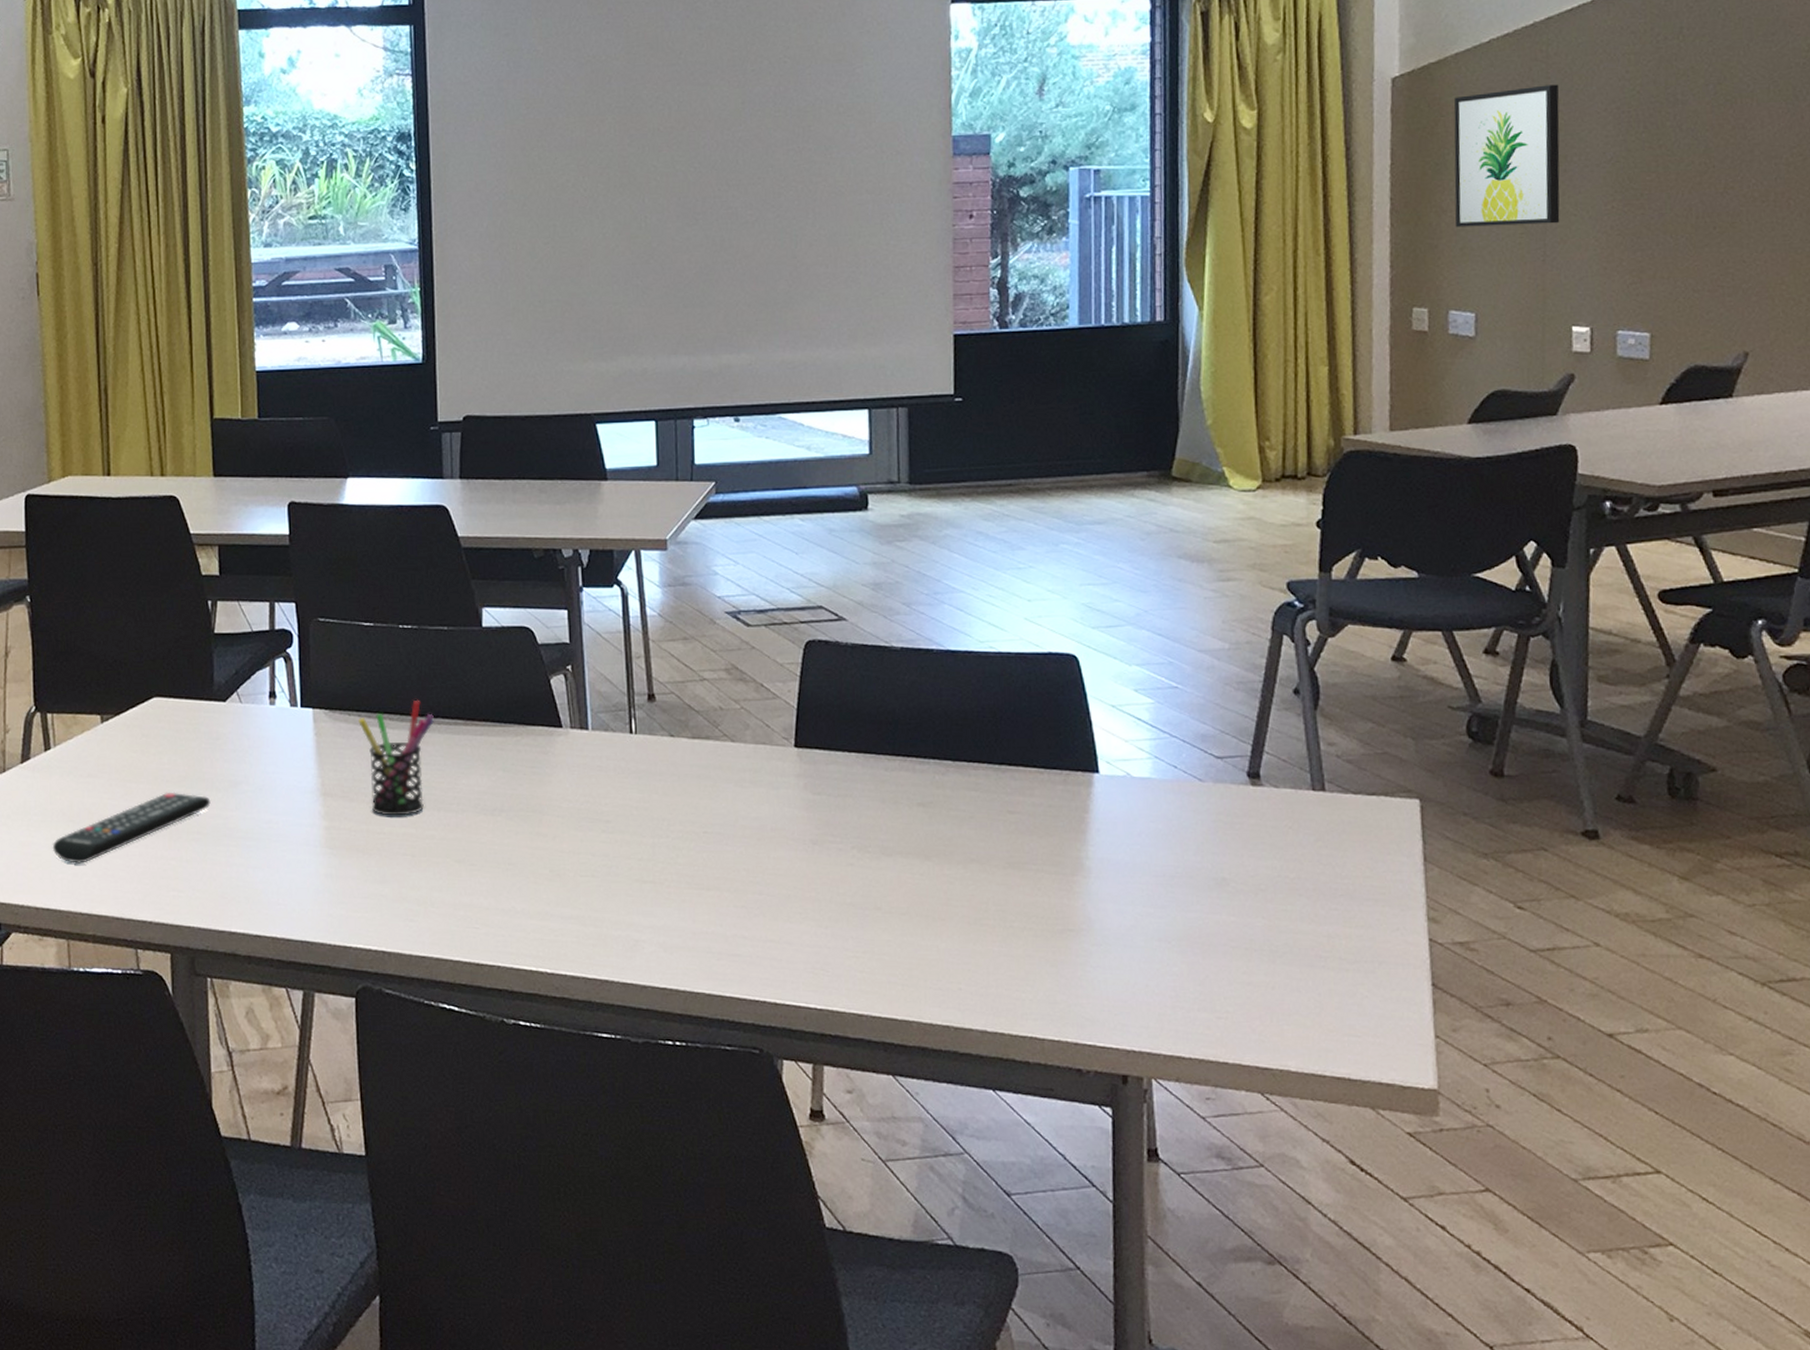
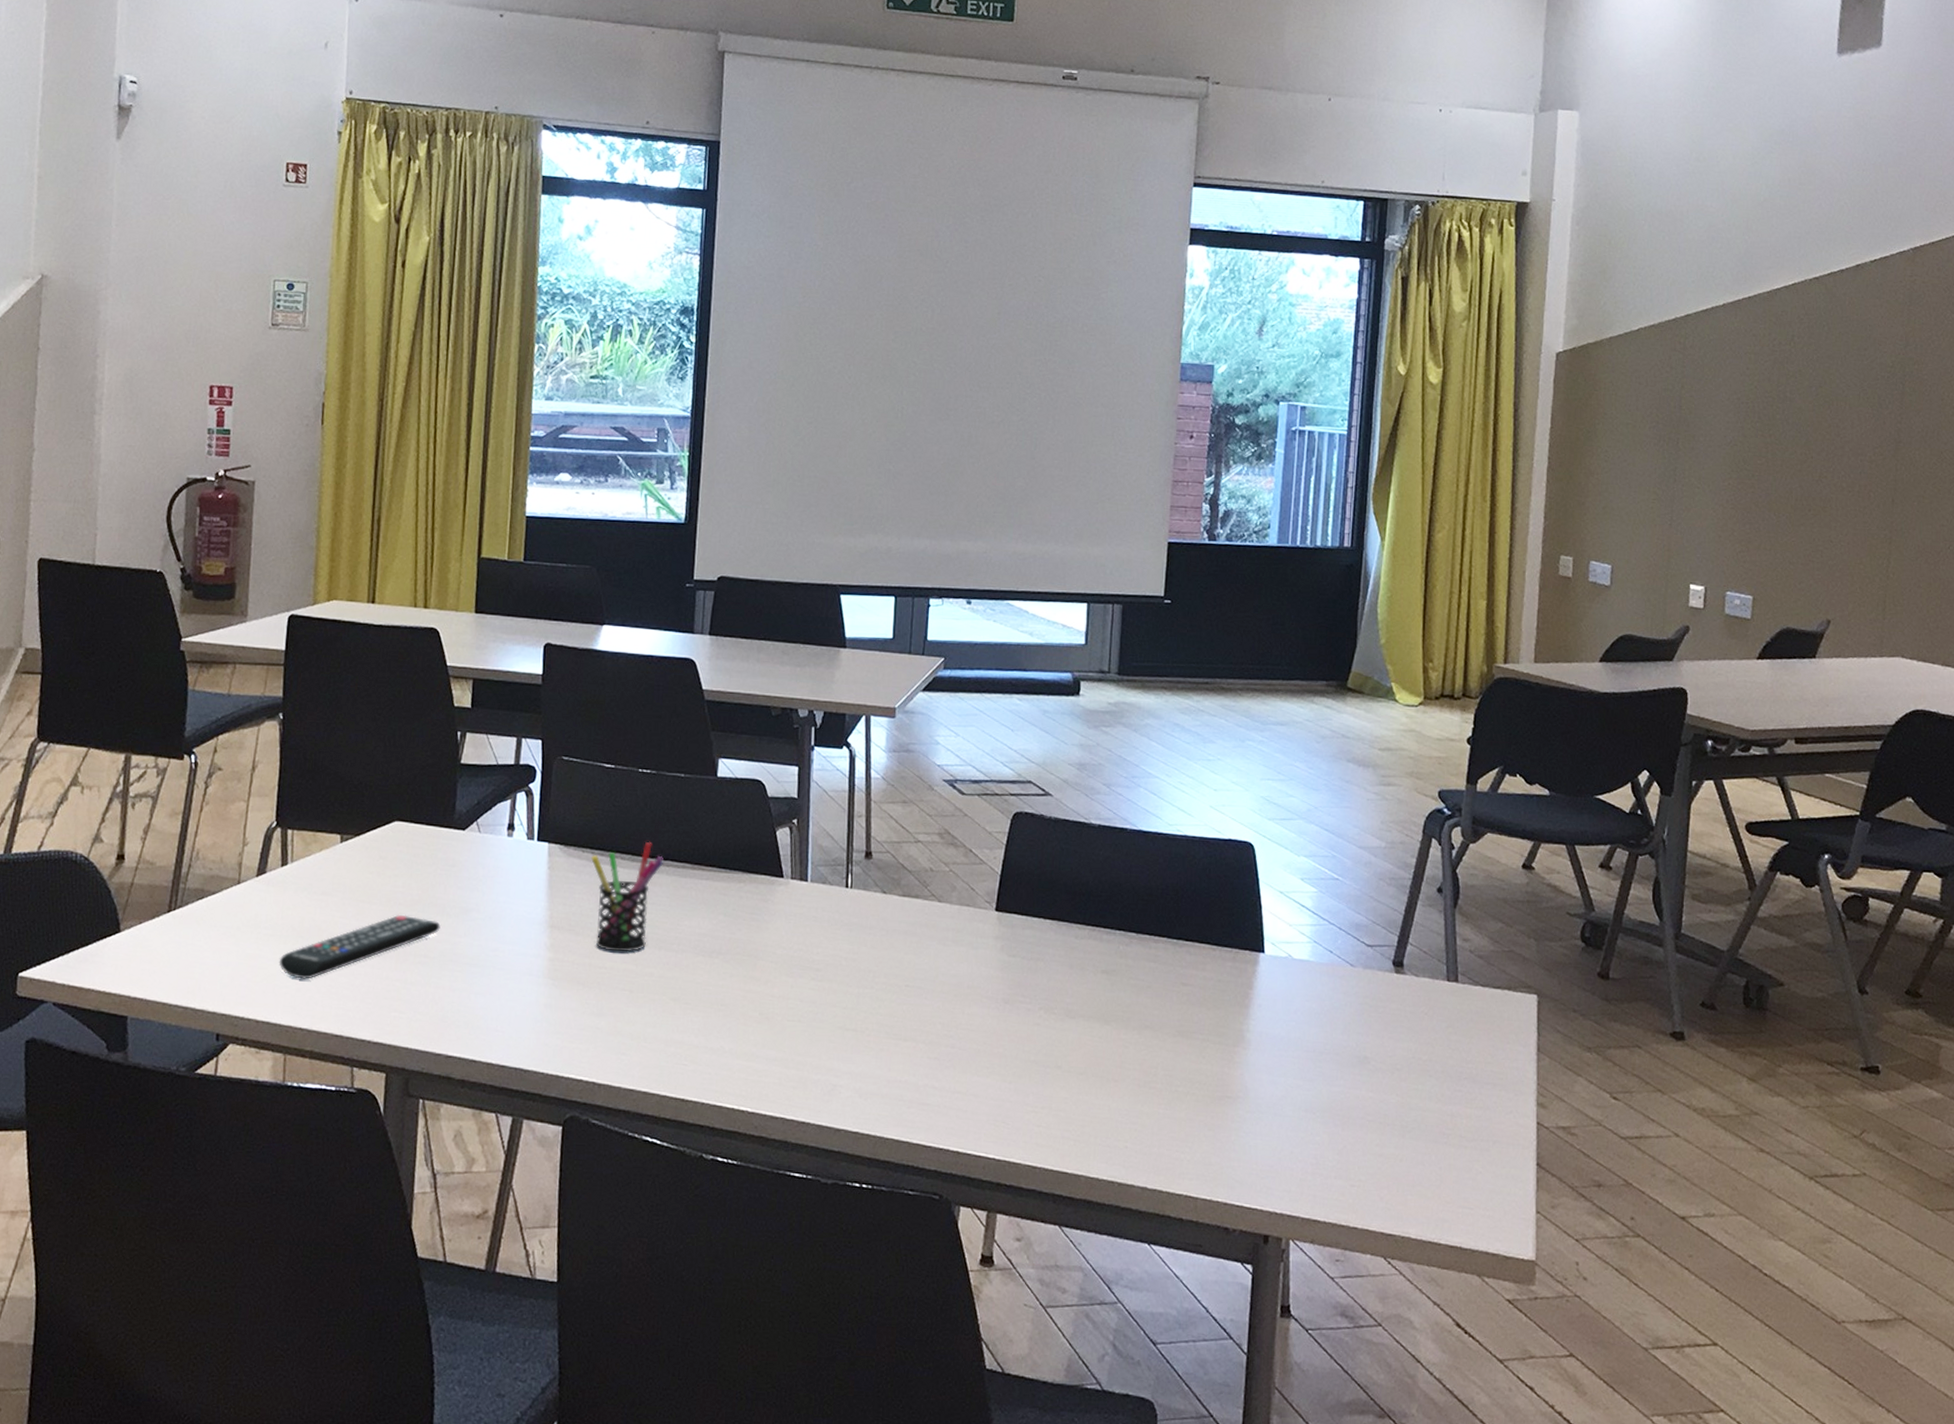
wall art: present [1454,84,1560,228] -> none [1600,372,1693,494]

